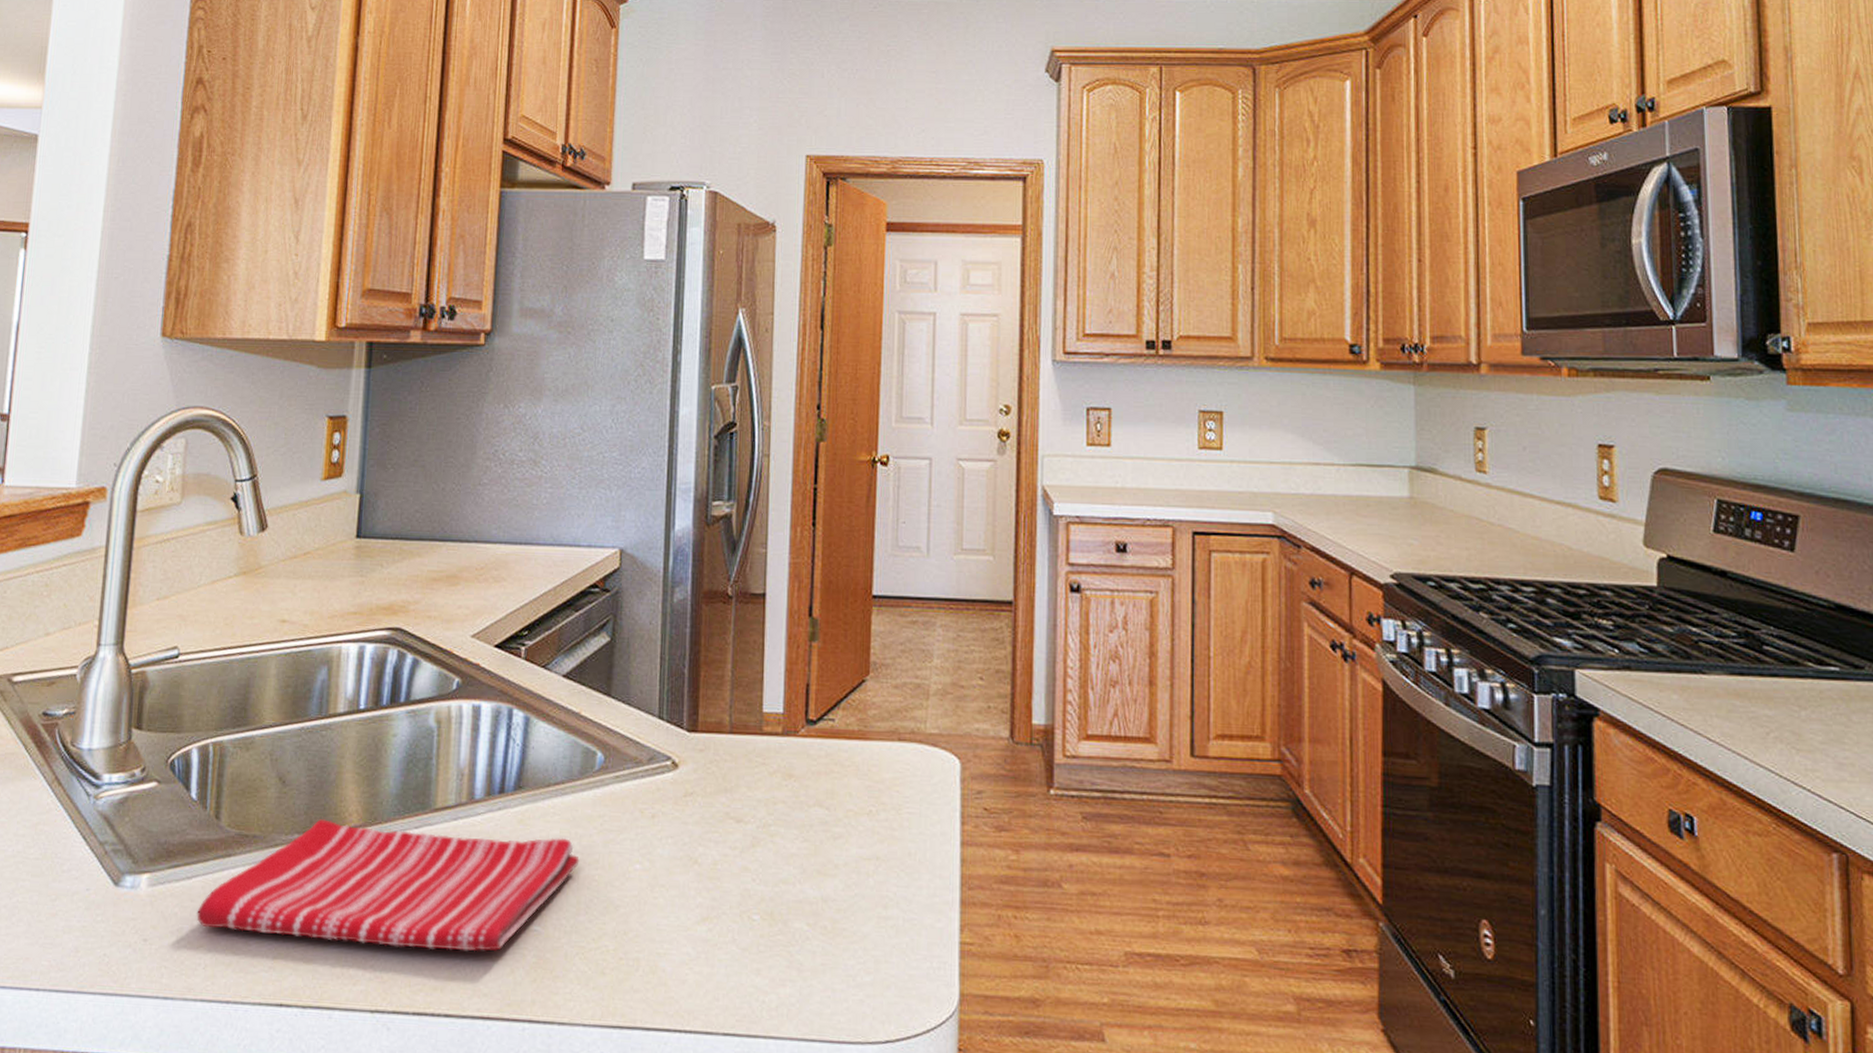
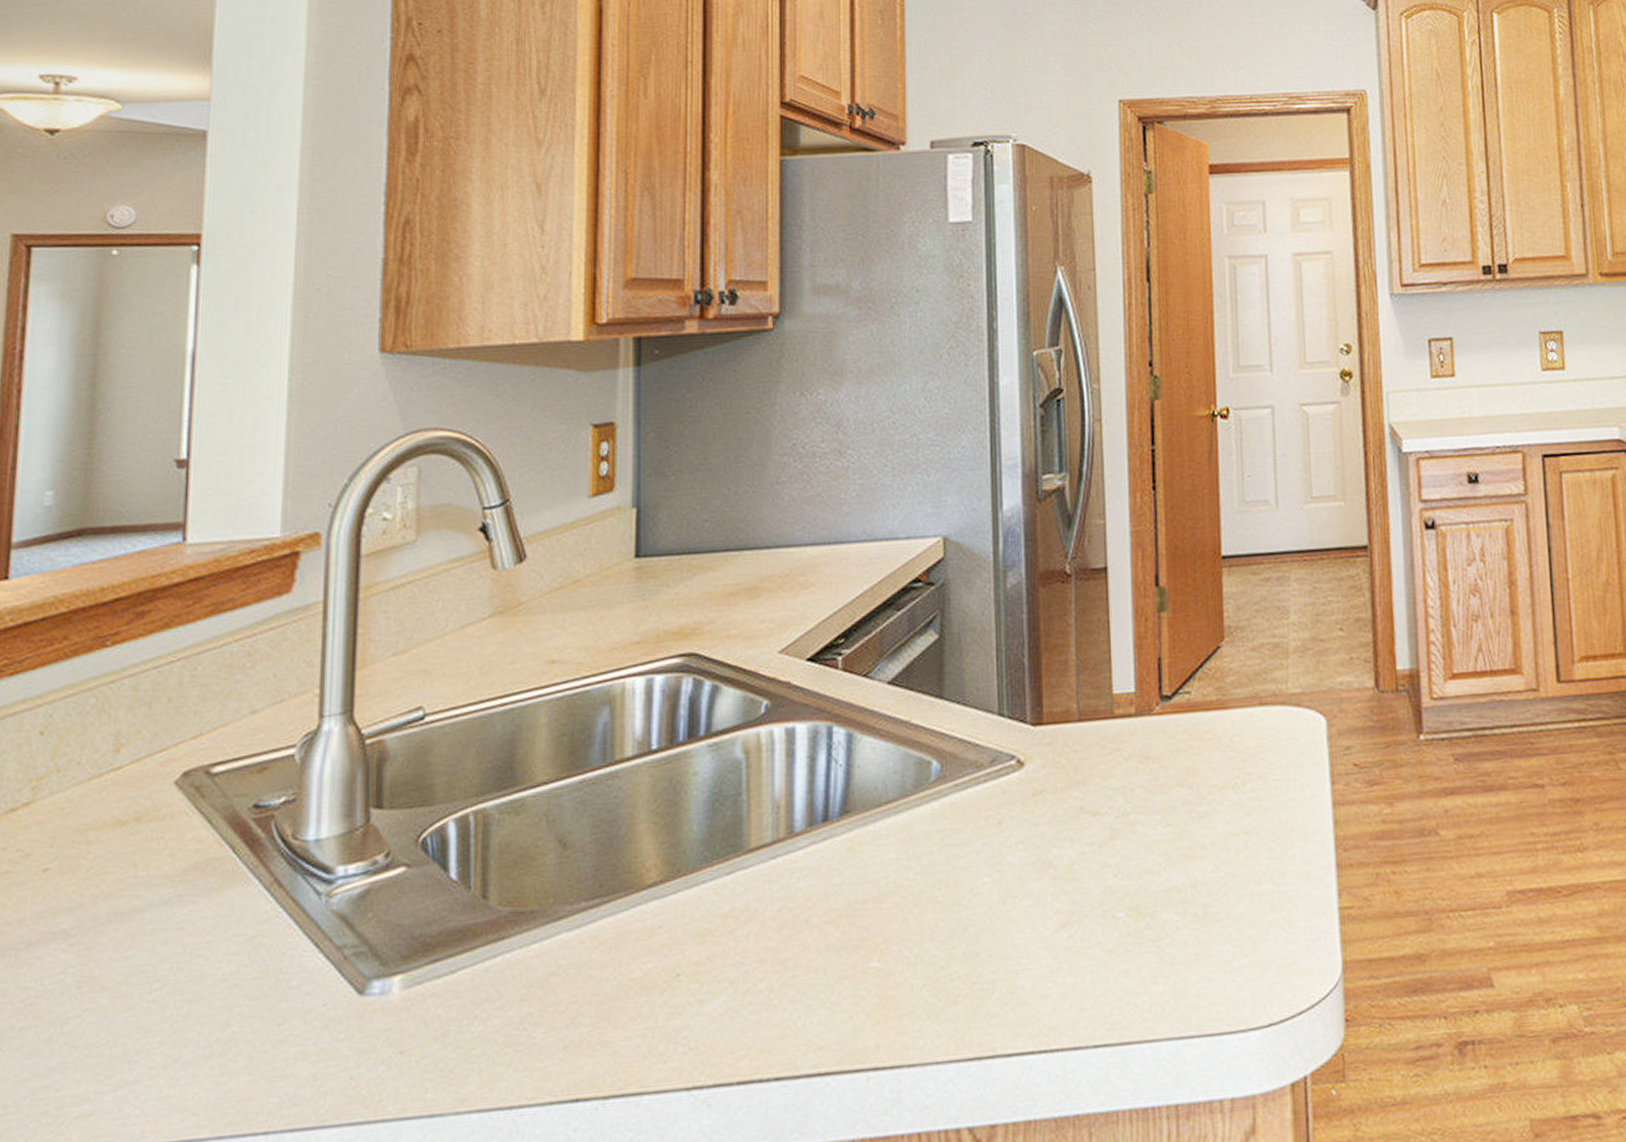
dish towel: present [197,819,580,952] -> none [466,861,920,1026]

